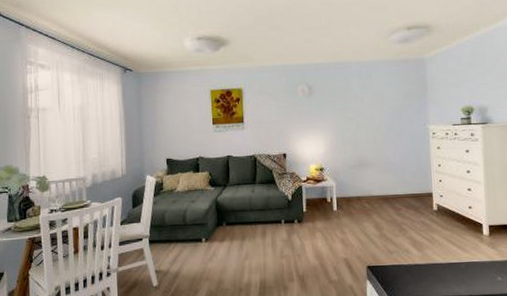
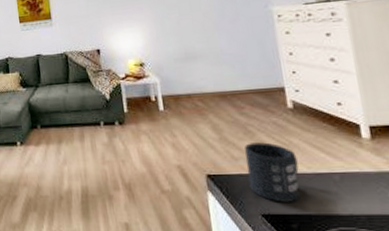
mug: none [398,238,437,288] -> present [245,142,300,202]

